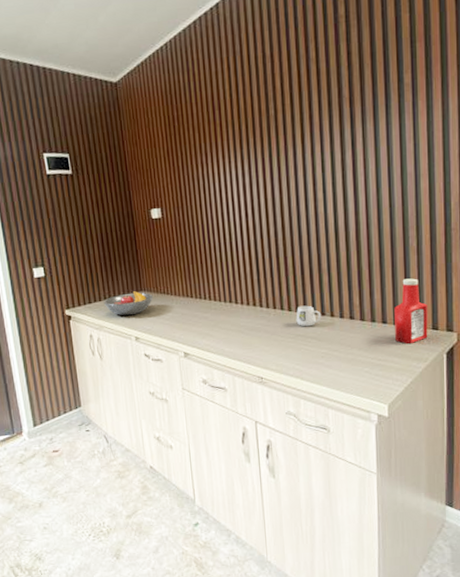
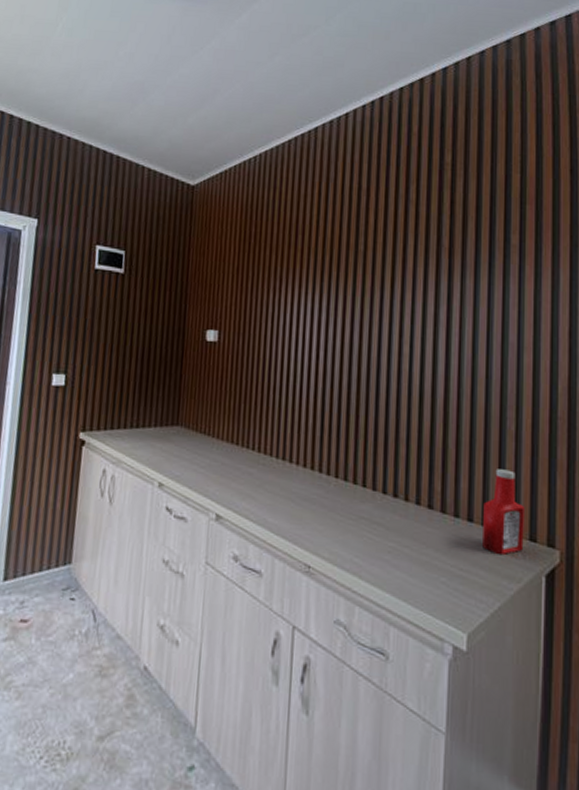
fruit bowl: present [103,290,153,316] -> none [128,423,191,454]
mug: present [296,305,322,327] -> none [361,479,394,509]

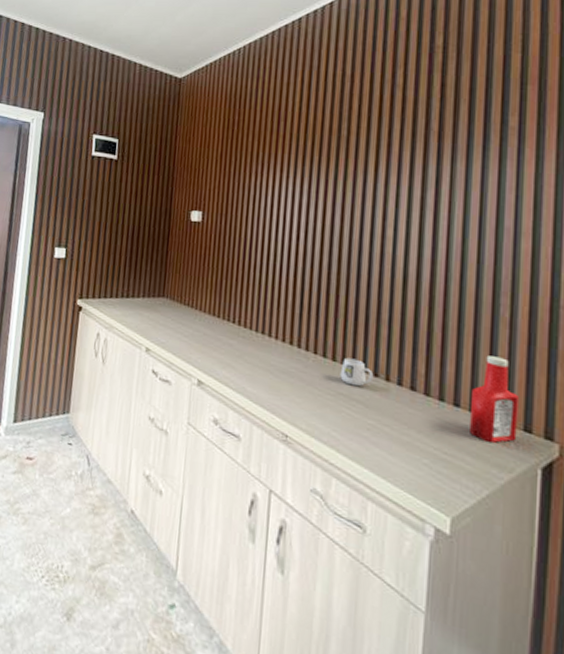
mug: none [361,479,394,509] -> present [340,357,374,387]

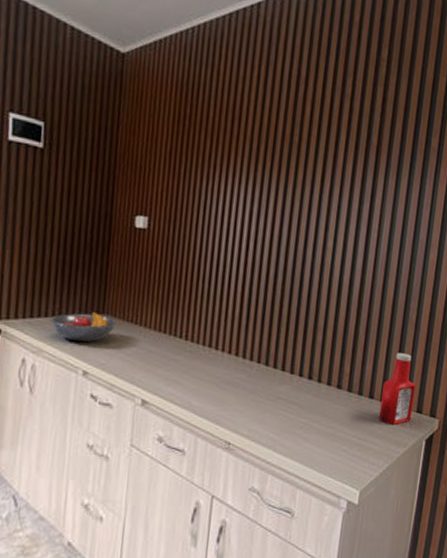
fruit bowl: none [119,294,176,322] -> present [50,311,117,343]
mug: present [340,357,374,387] -> none [279,364,309,390]

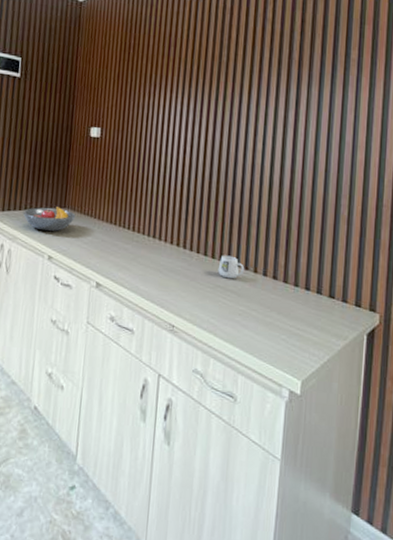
mug: none [279,364,309,390] -> present [218,255,245,279]
ketchup bottle: present [378,353,416,426] -> none [315,247,352,318]

